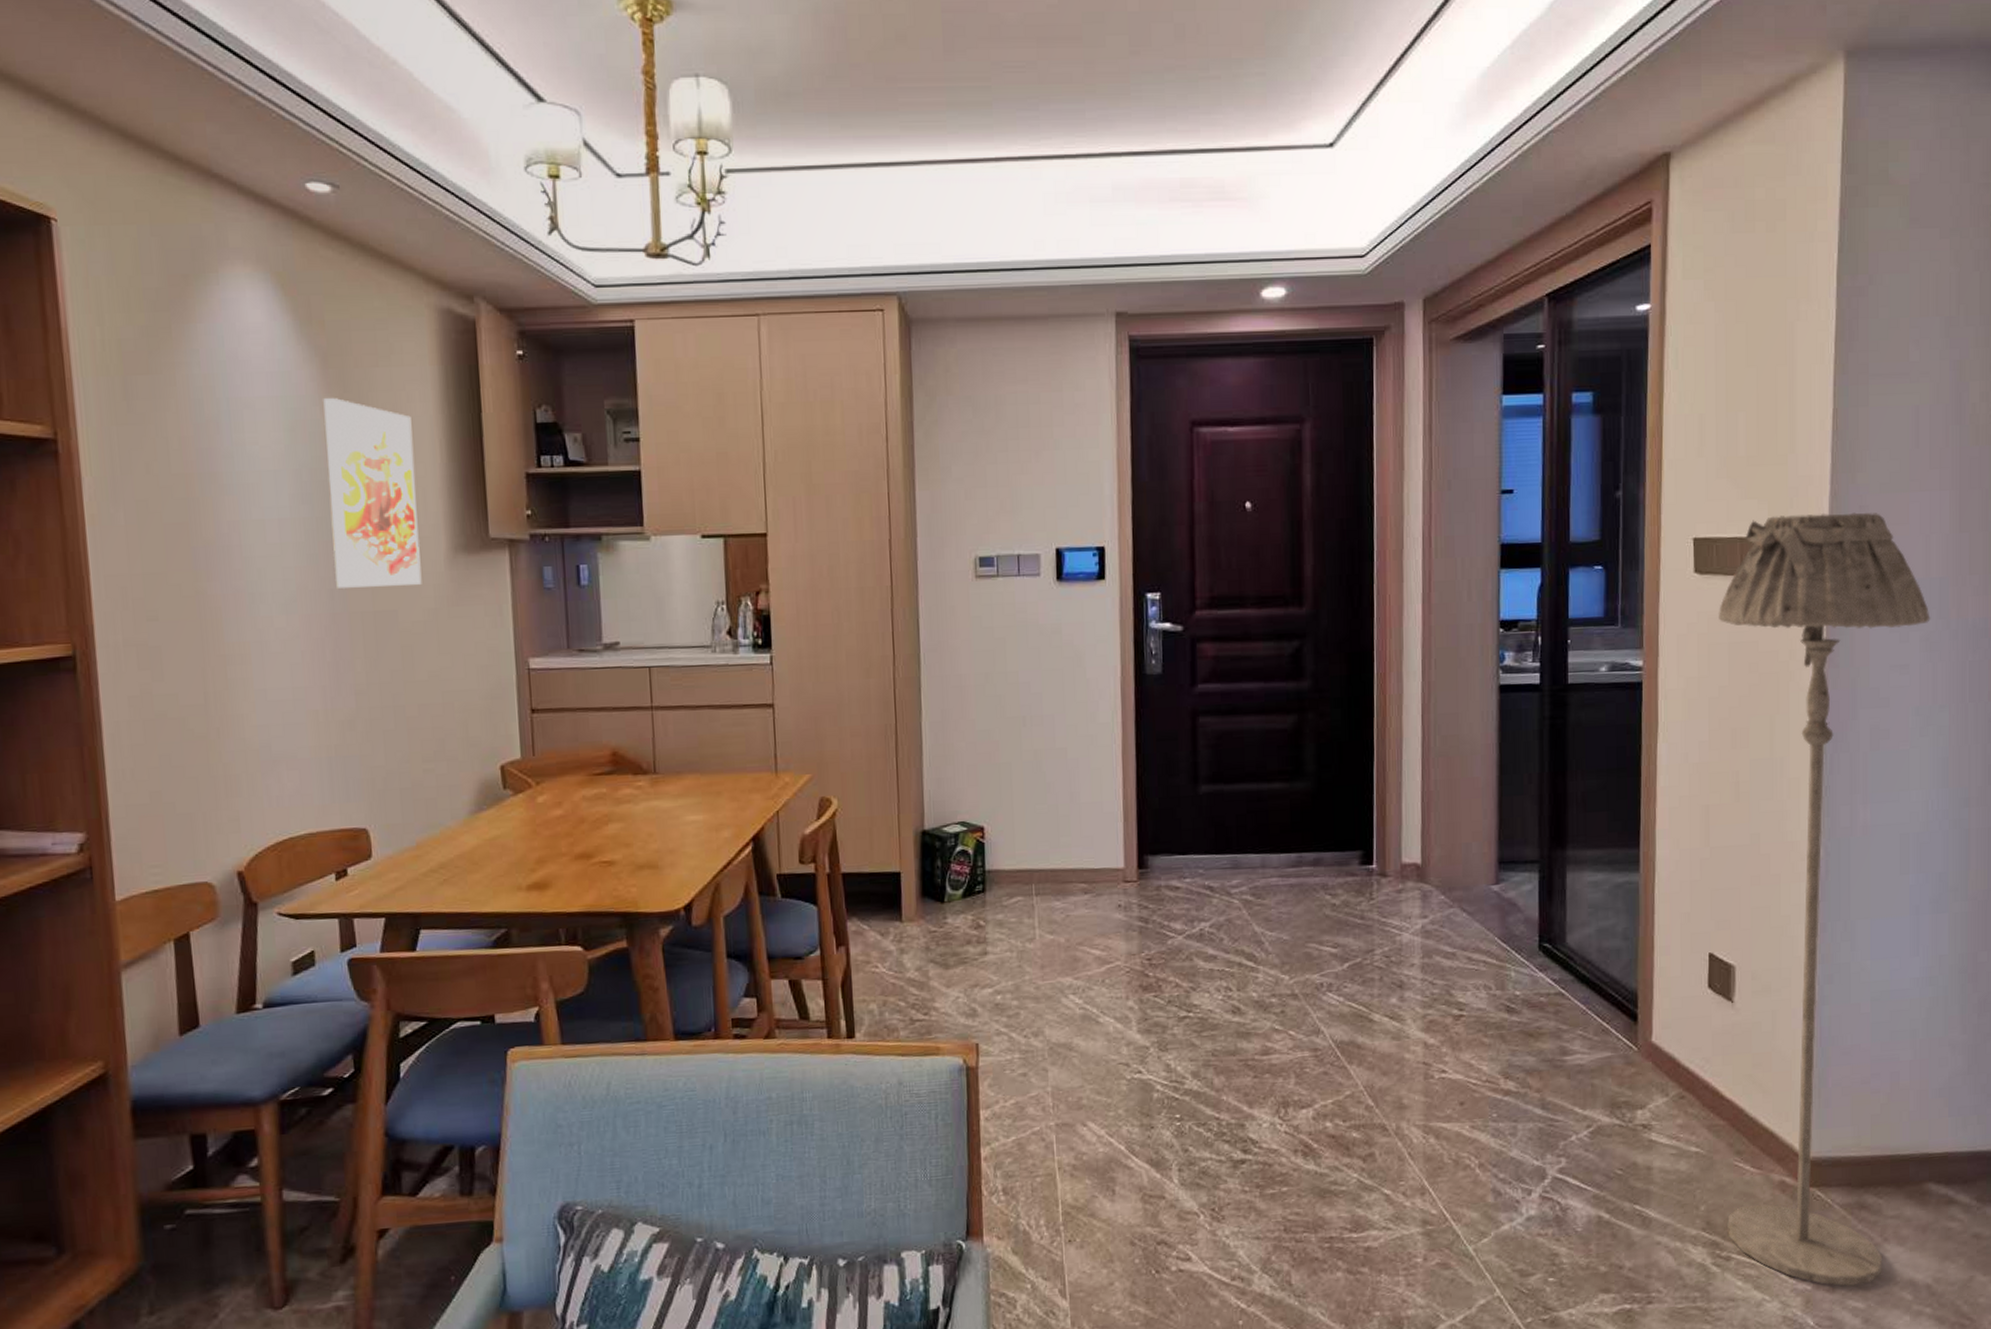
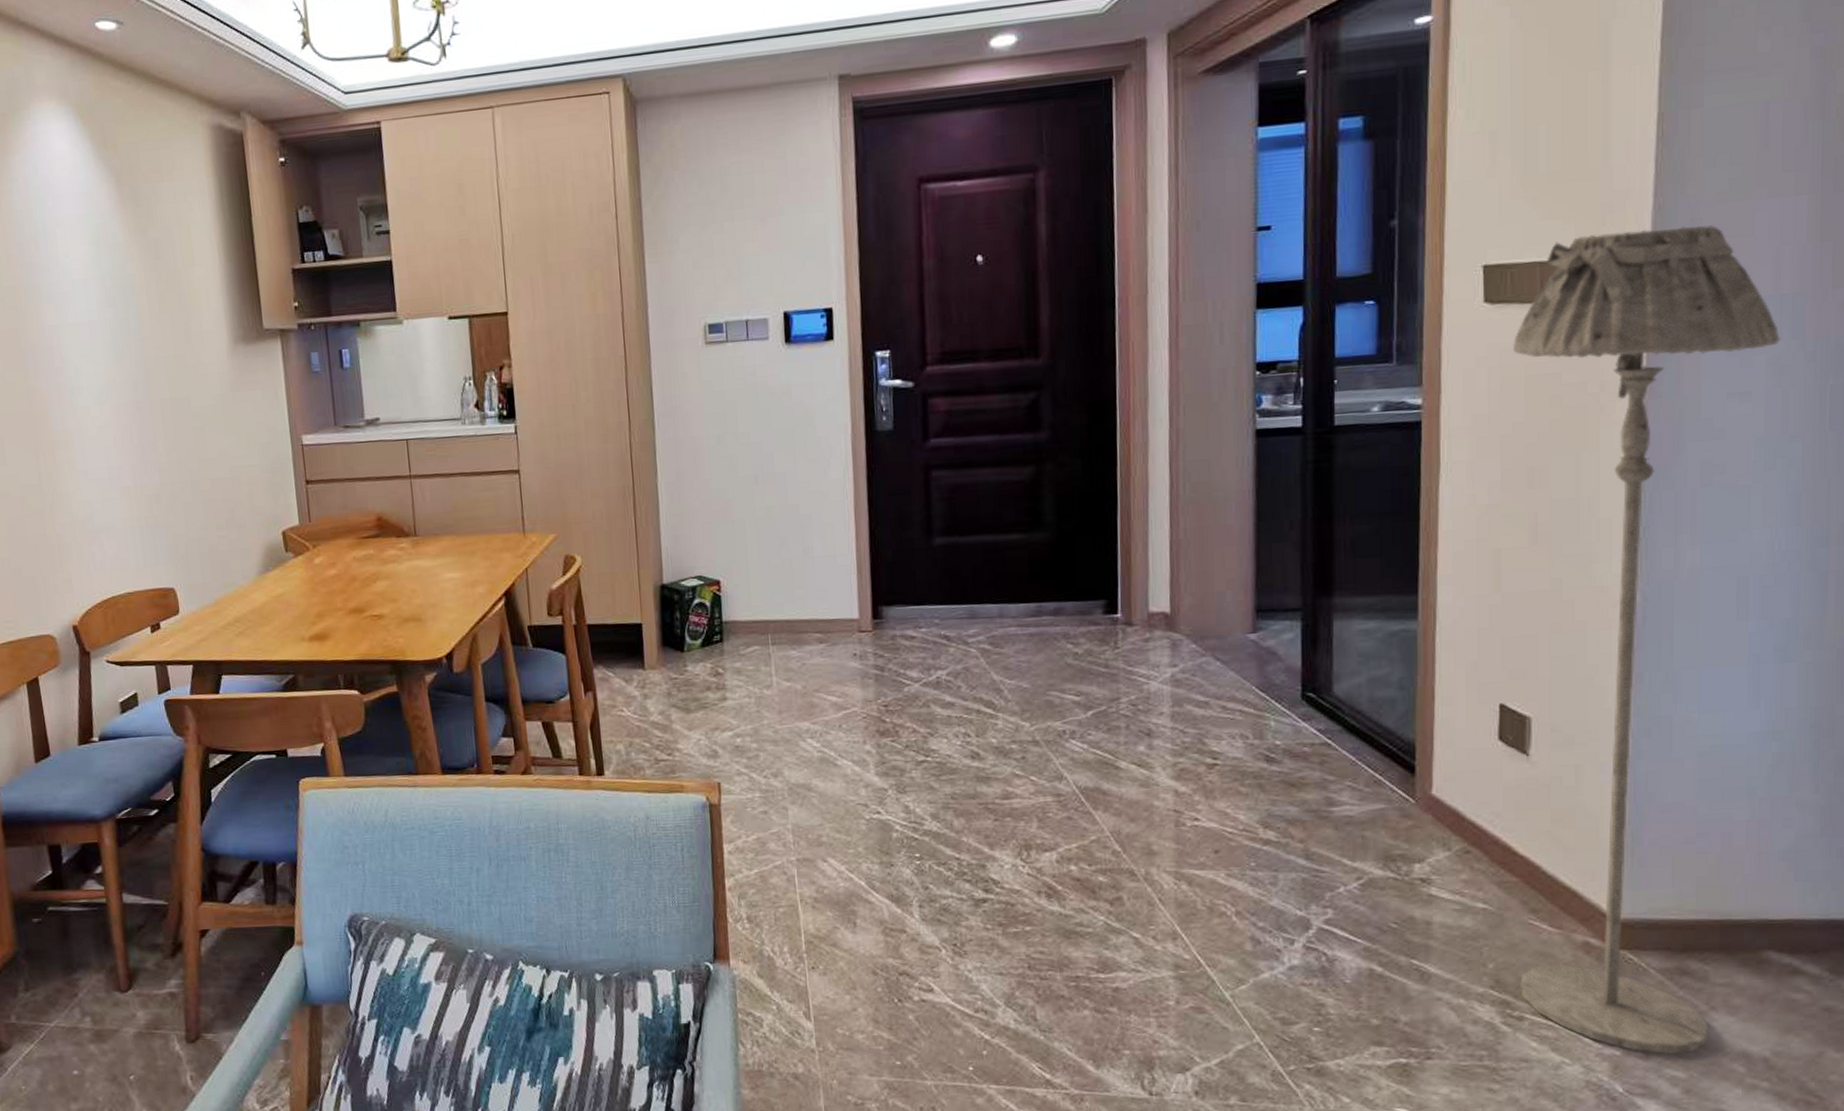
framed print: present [323,398,422,588] -> none [120,212,209,380]

